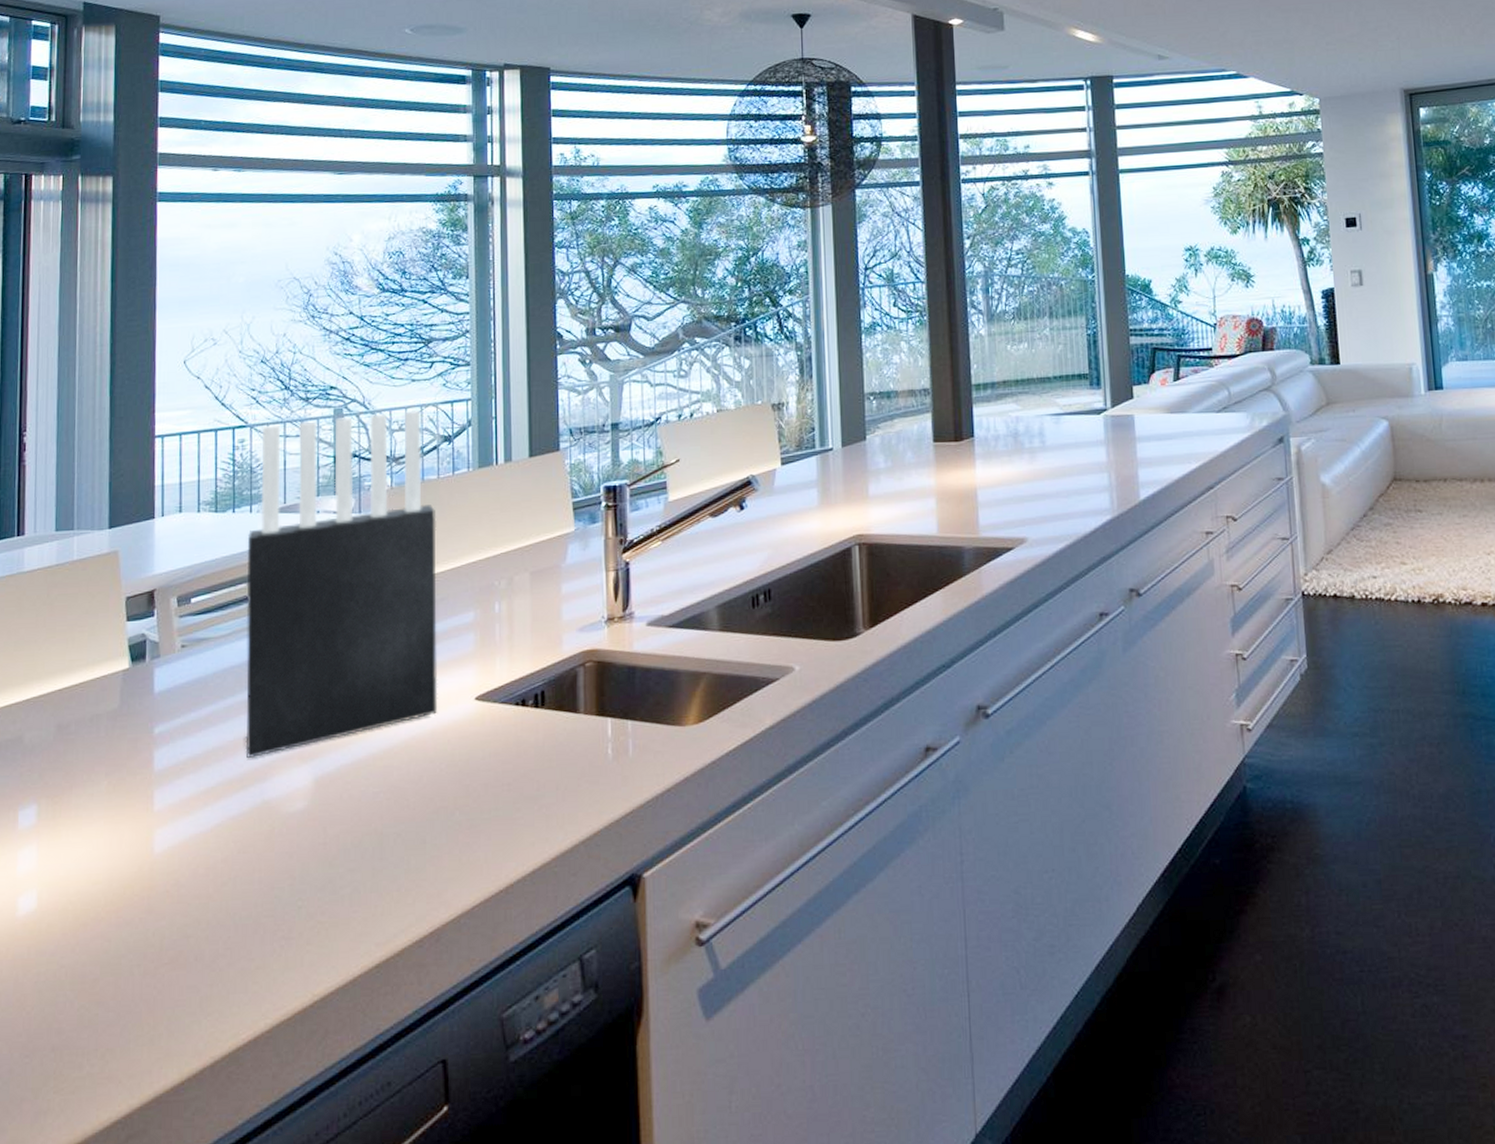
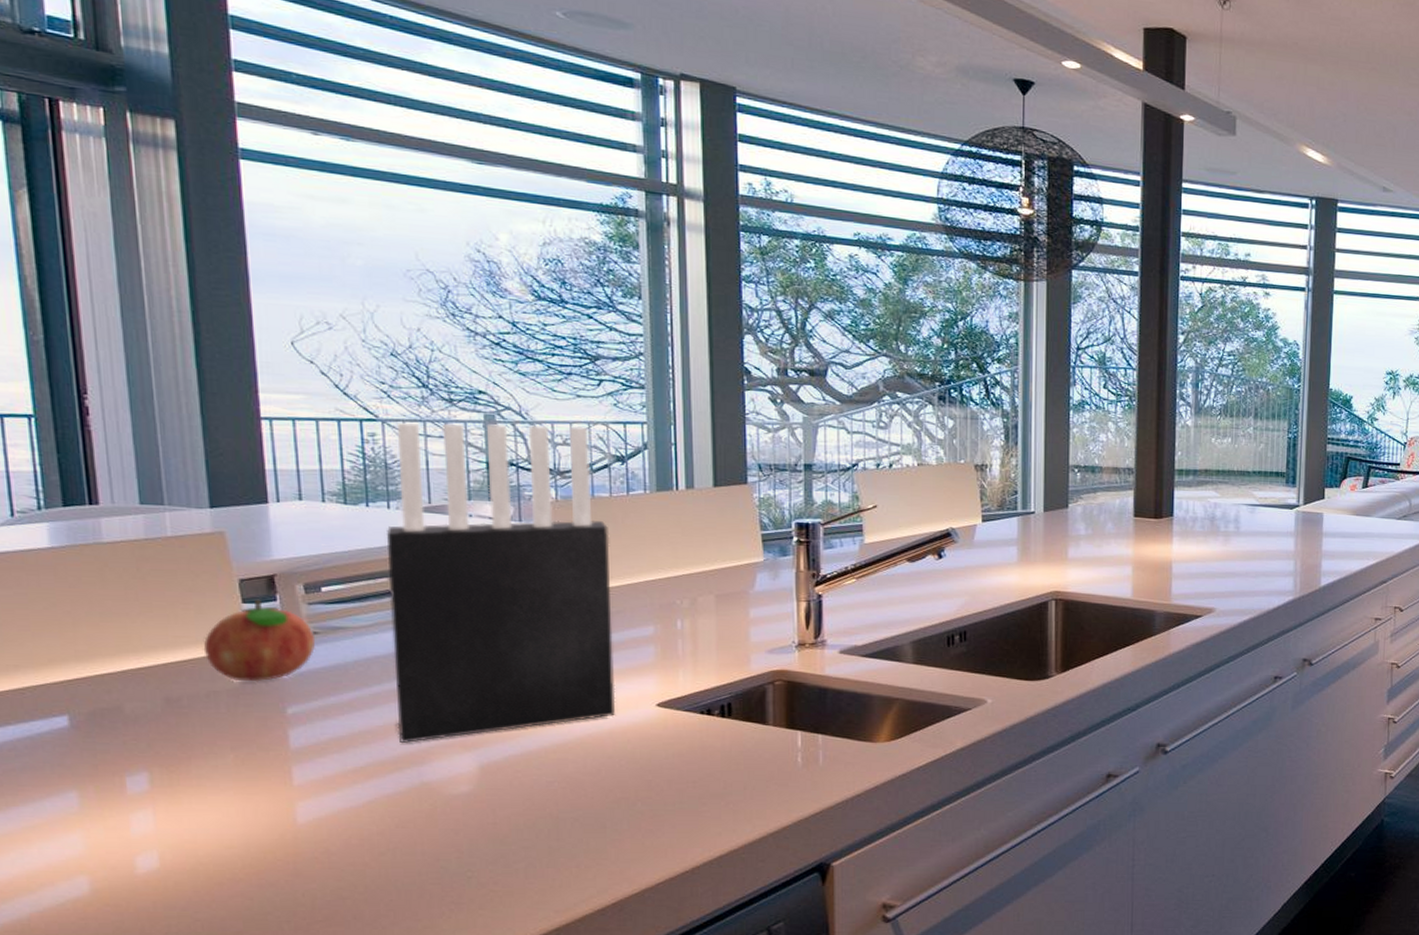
fruit: none [92,615,183,702] -> present [203,599,316,682]

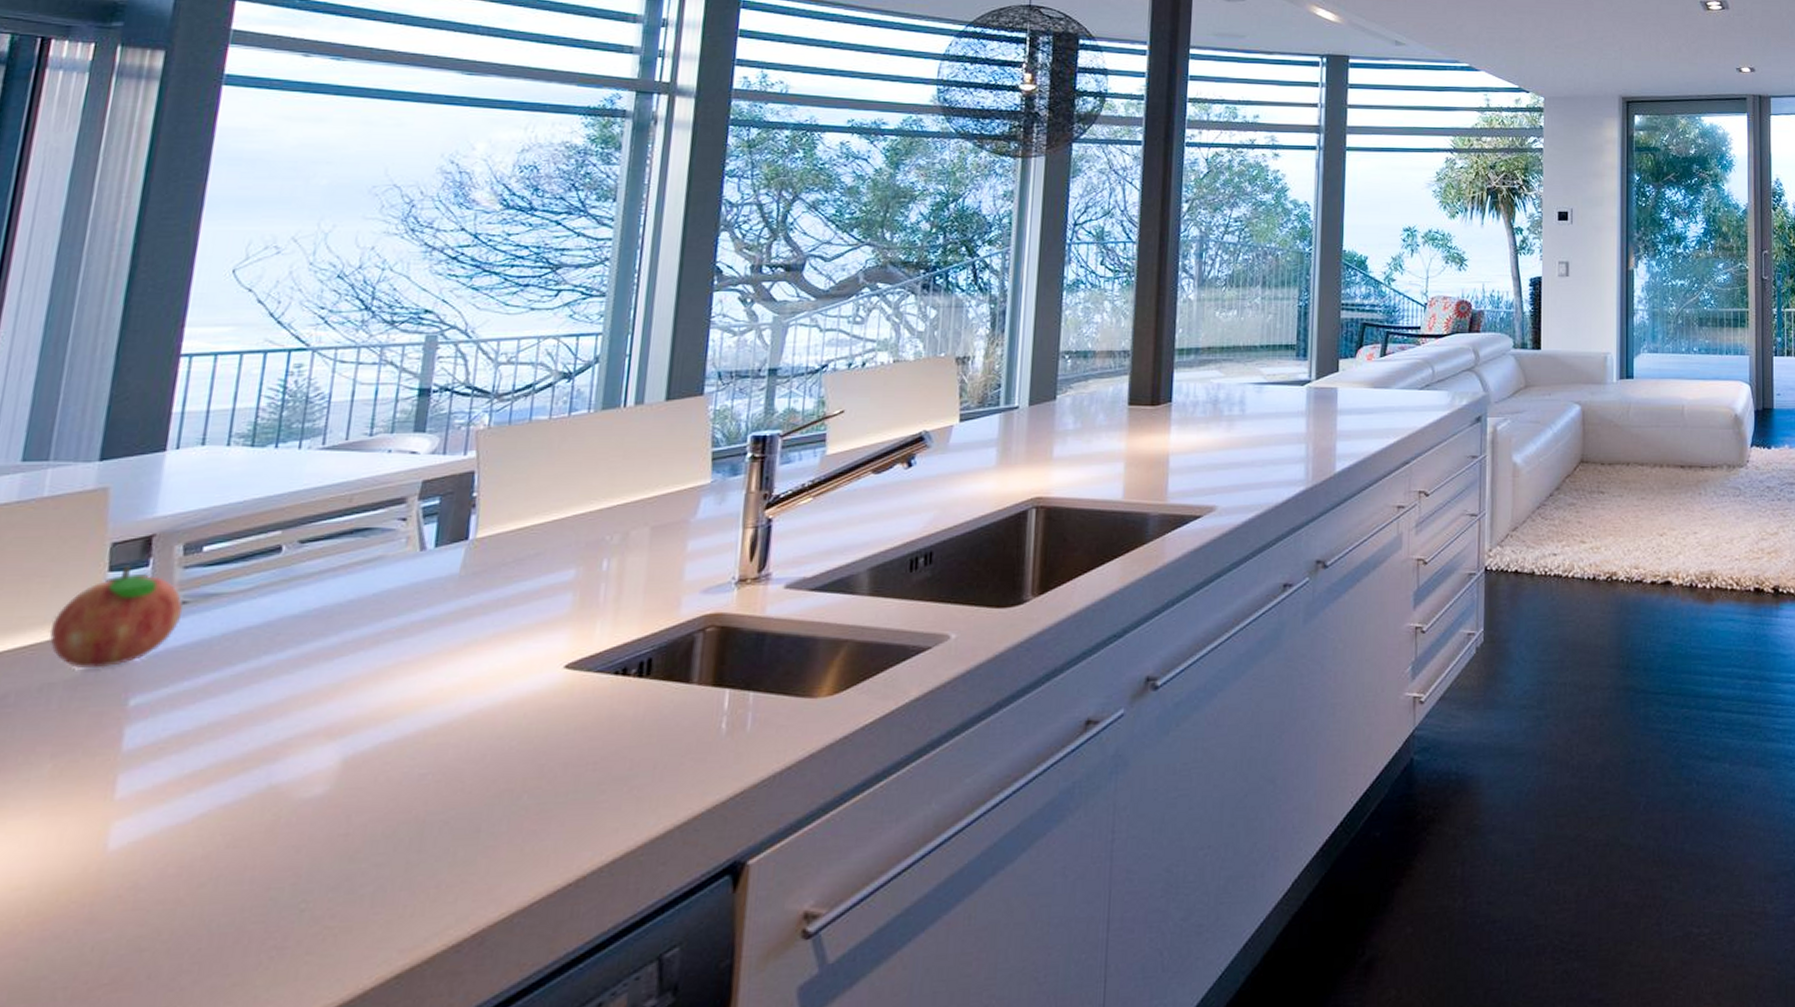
knife block: present [387,422,616,743] -> none [253,343,542,735]

